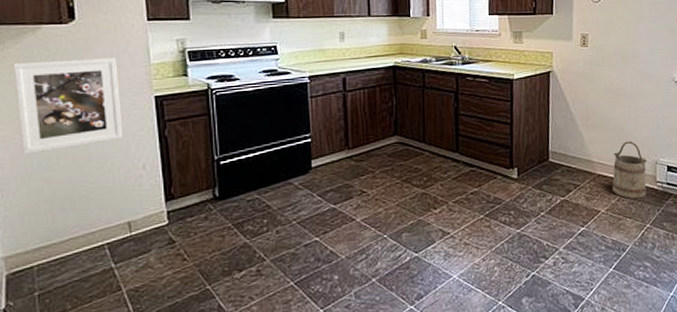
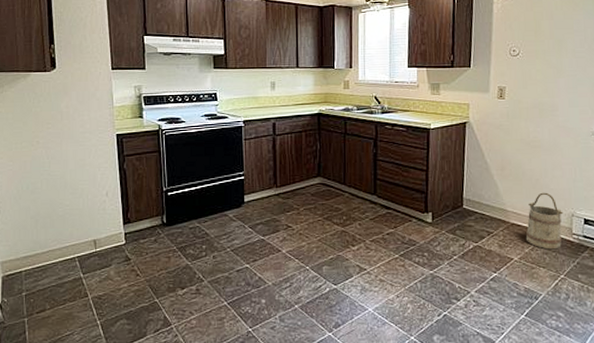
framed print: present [13,58,123,154] -> none [9,101,91,179]

